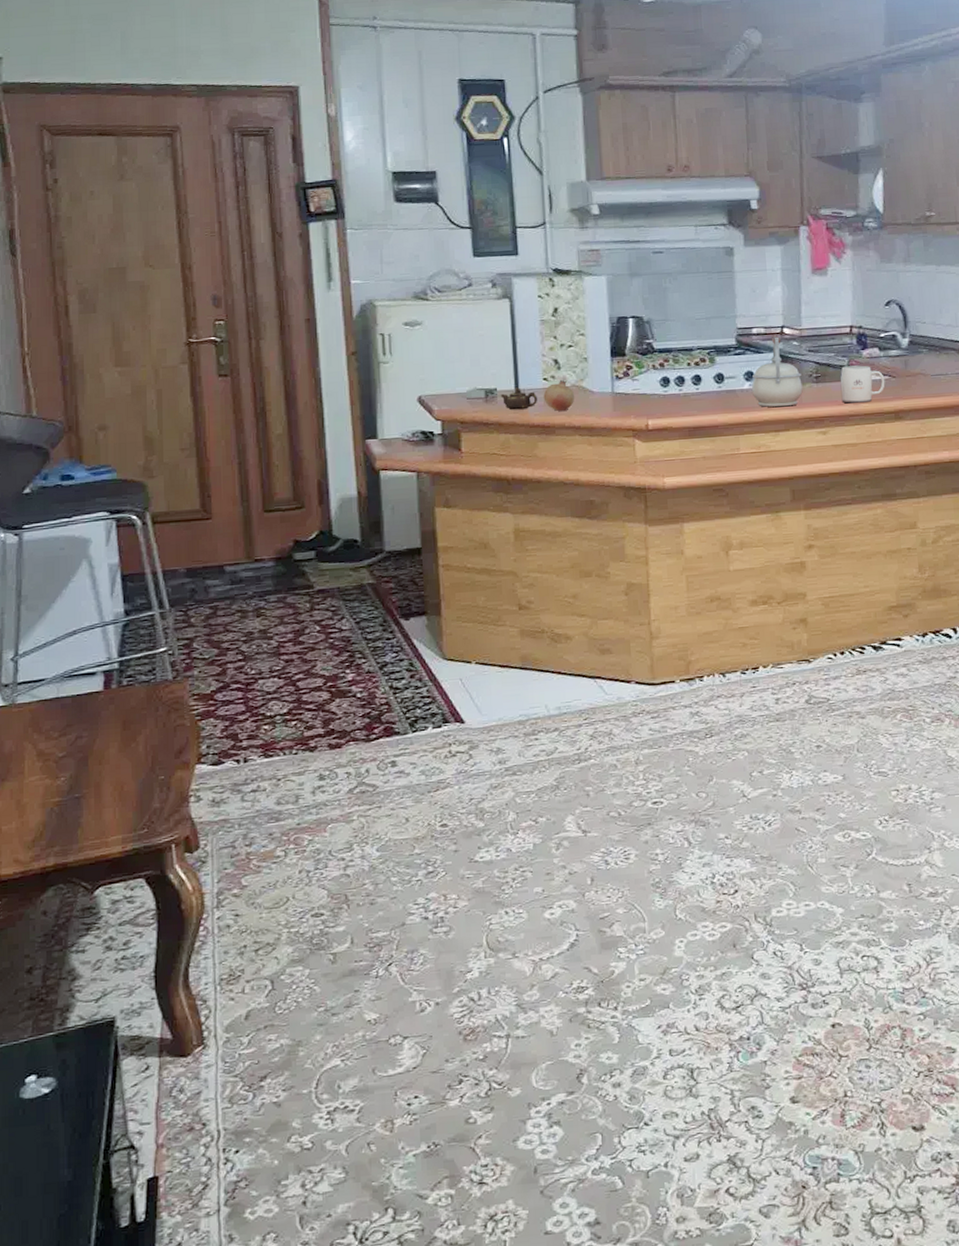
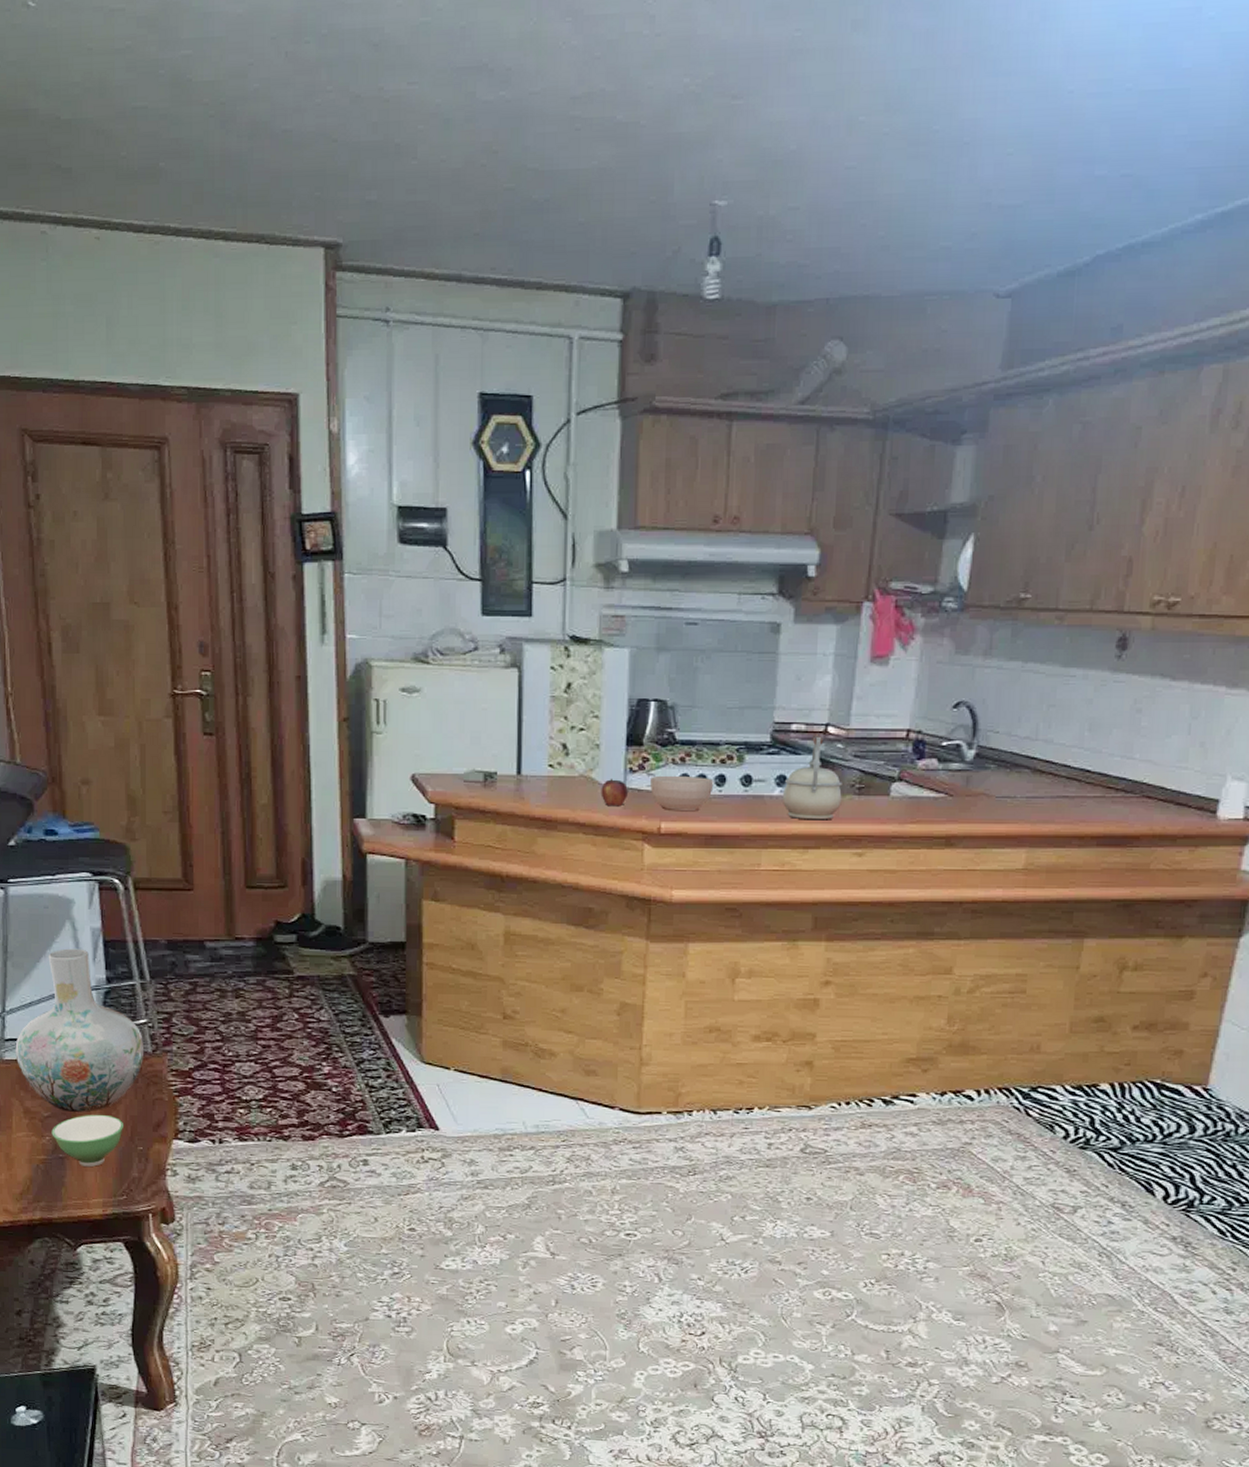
vase: none [28,585,165,749] -> present [15,948,145,1112]
bowl: none [67,747,143,804] -> present [51,1114,123,1167]
teapot: present [501,387,537,411] -> none [501,773,540,799]
fruit: present [543,379,575,411] -> none [547,767,582,803]
fruit: none [592,385,616,410] -> present [600,778,628,807]
bowl: none [635,378,691,410] -> present [650,775,714,812]
mug: present [840,365,885,404] -> none [885,778,940,824]

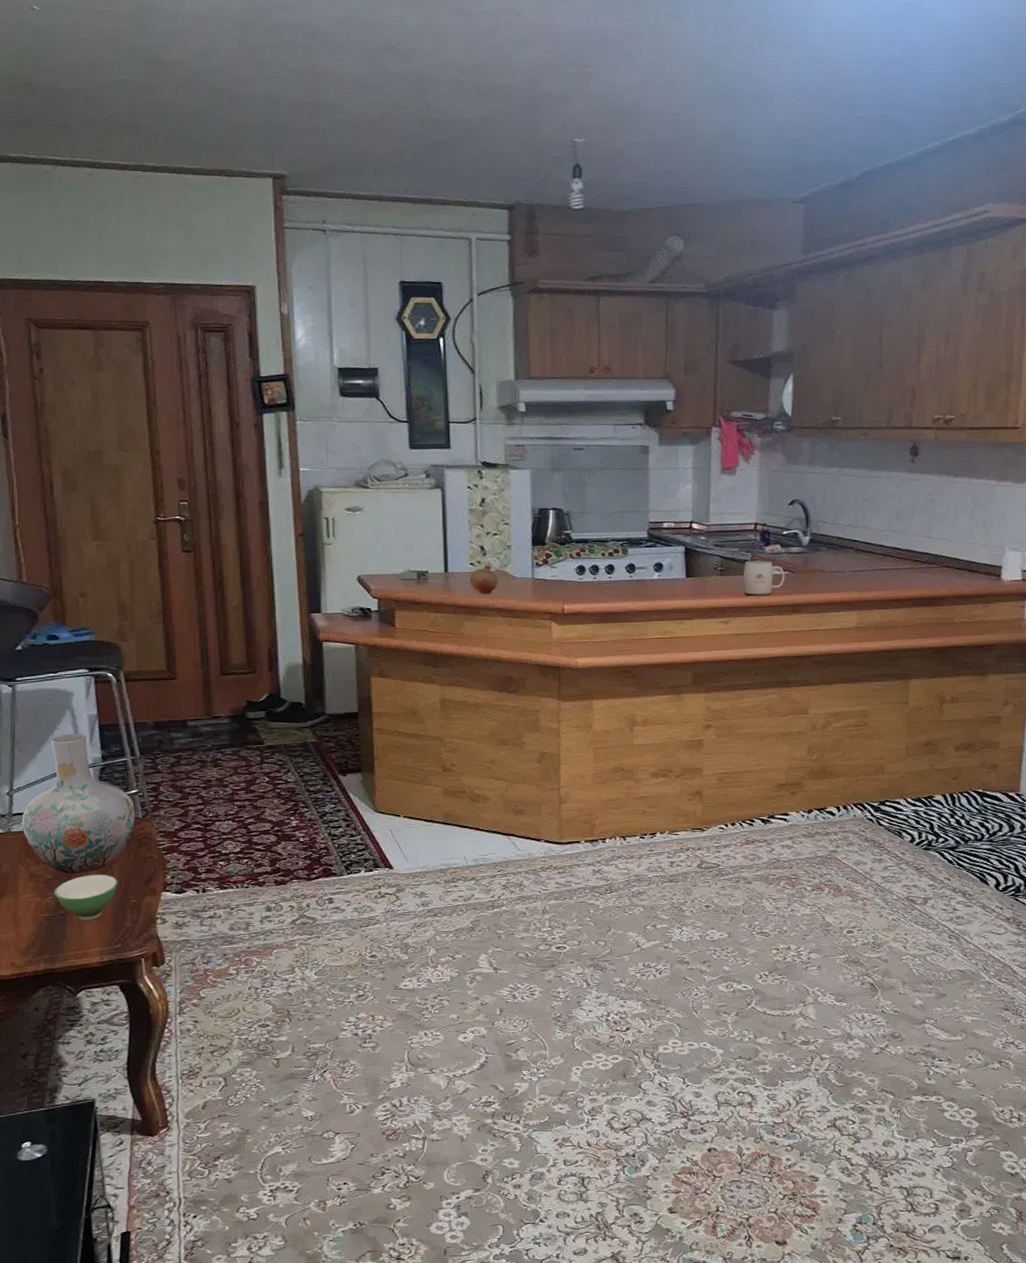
fruit: none [547,767,582,803] -> present [470,564,499,593]
fruit: present [600,778,628,807] -> none [513,571,536,594]
bowl: present [650,775,714,812] -> none [554,567,605,596]
kettle: present [781,733,842,820] -> none [660,529,708,597]
mug: none [885,778,940,824] -> present [743,560,785,597]

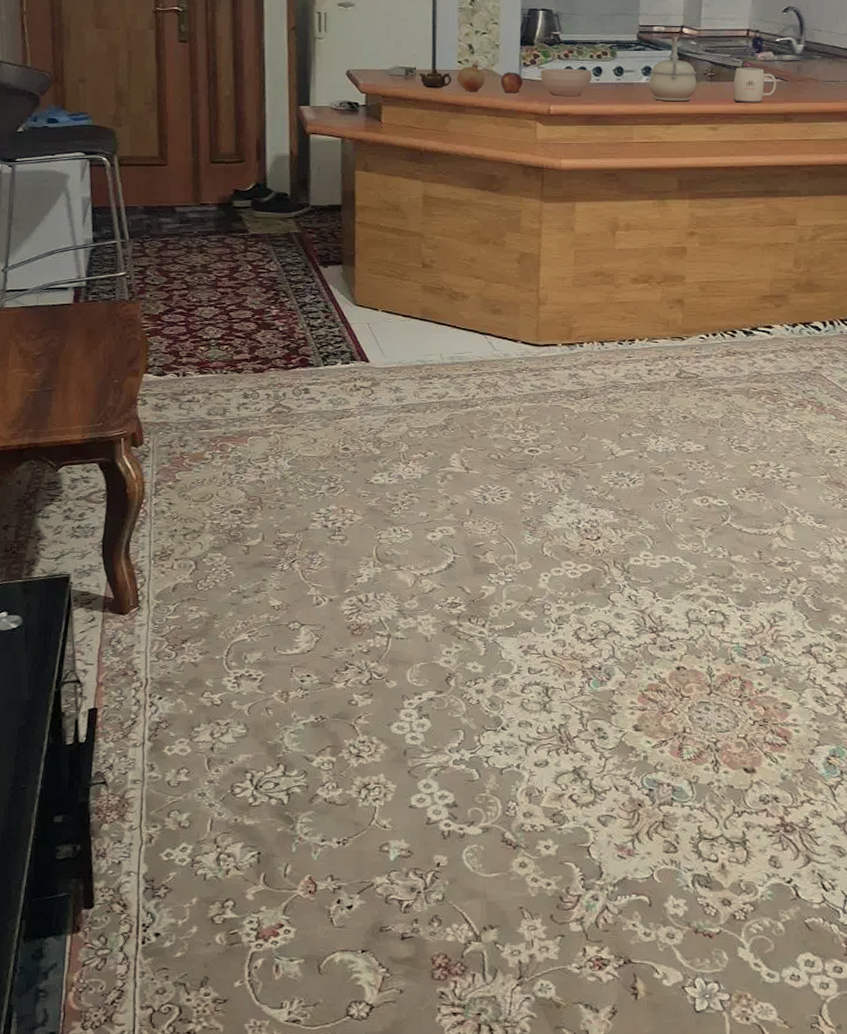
vase: present [22,733,136,873] -> none [14,214,123,351]
bowl: present [54,874,118,920] -> none [41,352,102,398]
teapot: none [432,571,464,592] -> present [419,68,451,88]
fruit: none [513,571,536,594] -> present [500,71,522,94]
bowl: none [554,567,605,596] -> present [541,68,592,97]
kettle: none [660,529,708,597] -> present [648,33,697,102]

